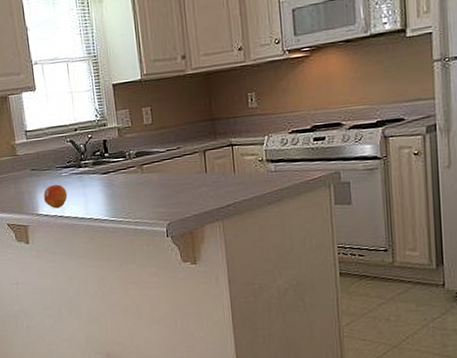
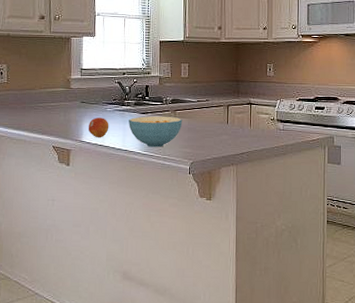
cereal bowl: none [89,173,152,212] -> present [128,116,183,147]

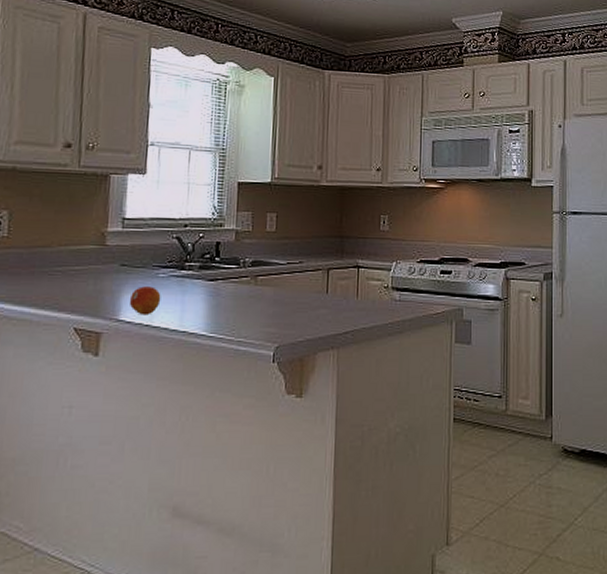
cereal bowl: present [128,116,183,147] -> none [189,284,266,327]

